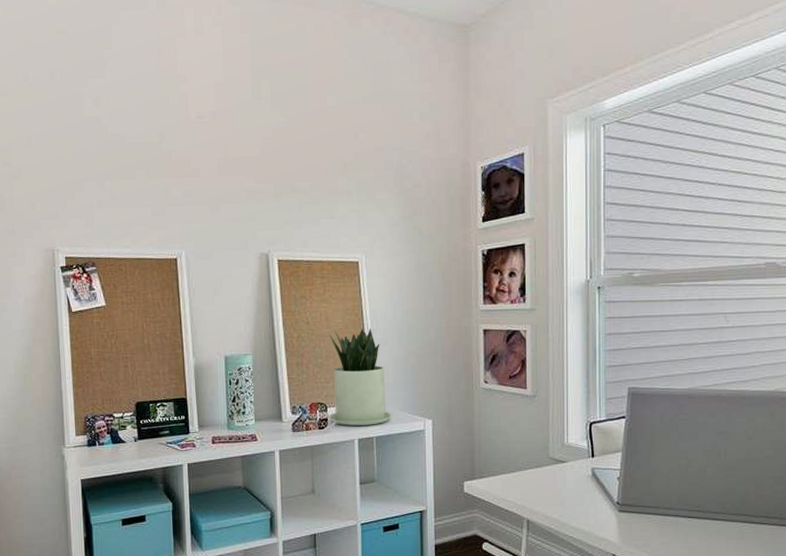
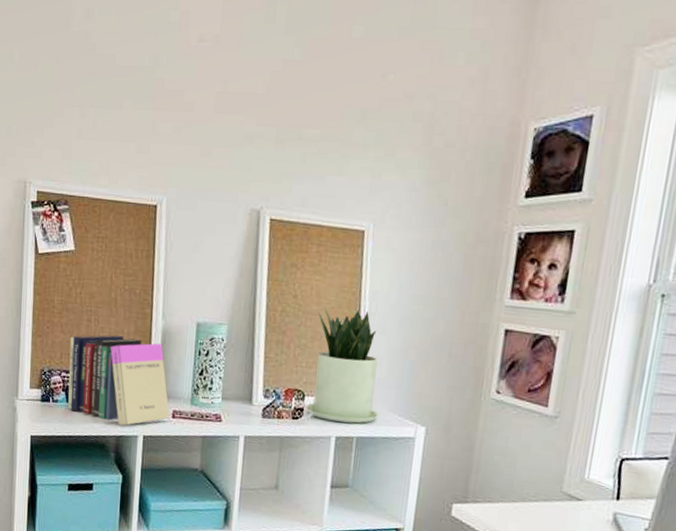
books: none [110,376,210,458] -> present [68,334,170,426]

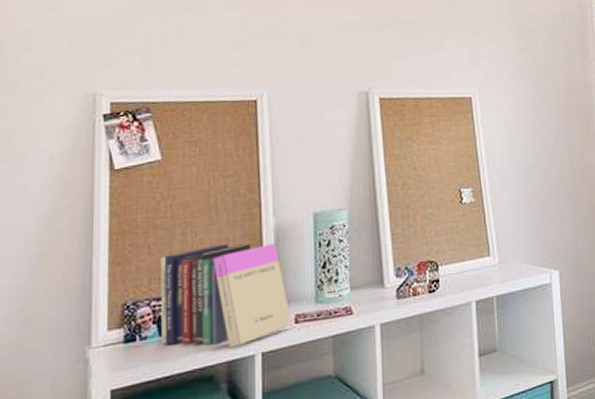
planter: present [305,308,379,424] -> none [439,171,514,286]

